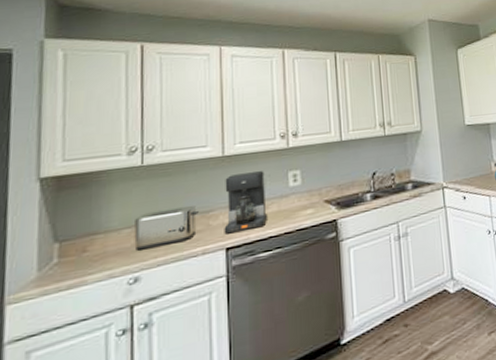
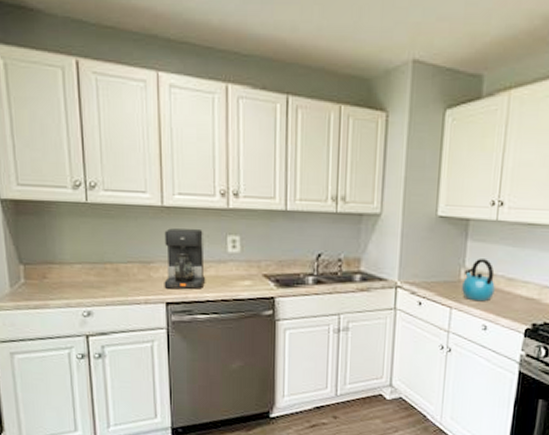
toaster: present [134,205,199,251] -> none [84,252,140,288]

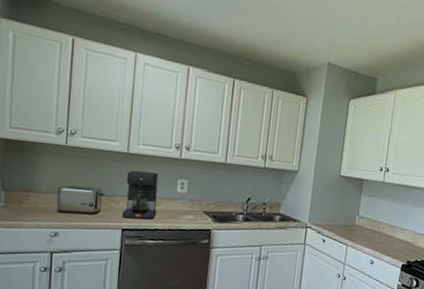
toaster: none [84,252,140,288] -> present [56,184,105,215]
kettle: present [461,259,495,302] -> none [355,209,381,242]

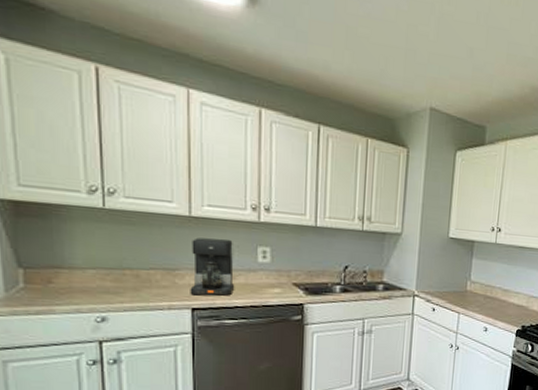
toaster: present [56,184,105,215] -> none [99,257,164,294]

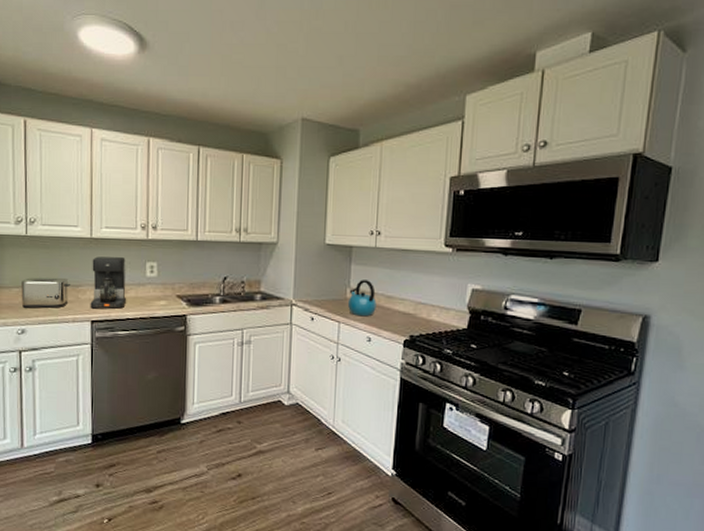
toaster: none [99,257,164,294] -> present [21,277,70,309]
kettle: none [467,273,494,309] -> present [347,280,377,317]

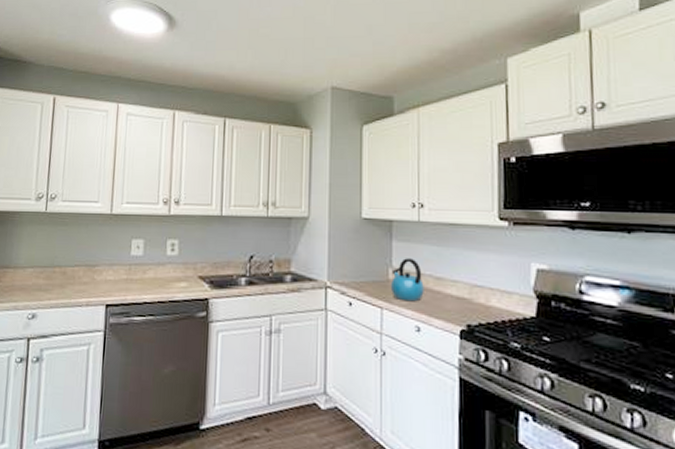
toaster: present [21,277,70,309] -> none [34,256,86,291]
coffee maker: present [90,256,126,309] -> none [105,234,146,292]

